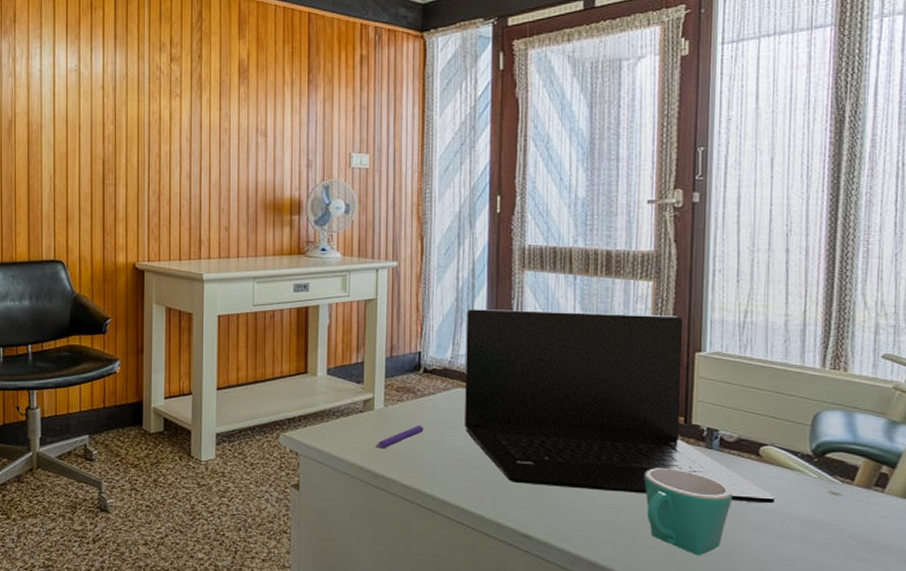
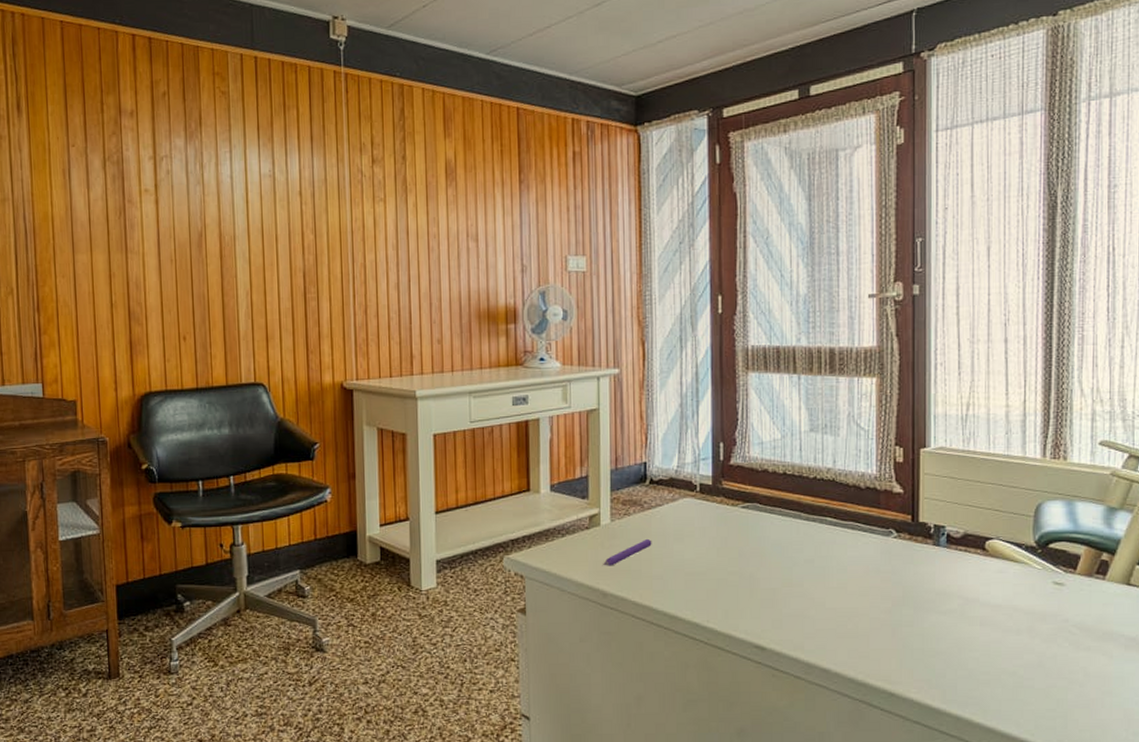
laptop: present [465,309,775,504] -> none [692,412,1002,598]
mug: present [643,467,734,556] -> none [873,567,962,656]

